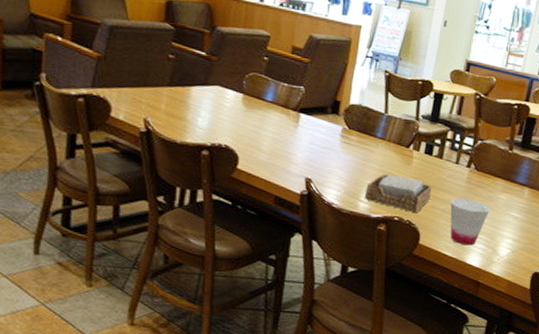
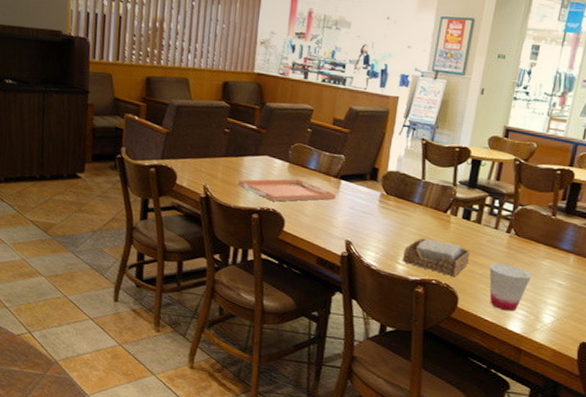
serving tray: none [185,111,295,137] -> present [238,178,336,202]

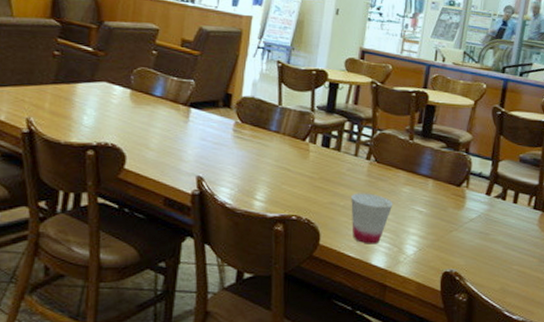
serving tray: present [238,178,336,202] -> none [69,108,185,135]
napkin holder: present [403,238,470,277] -> none [260,169,331,211]

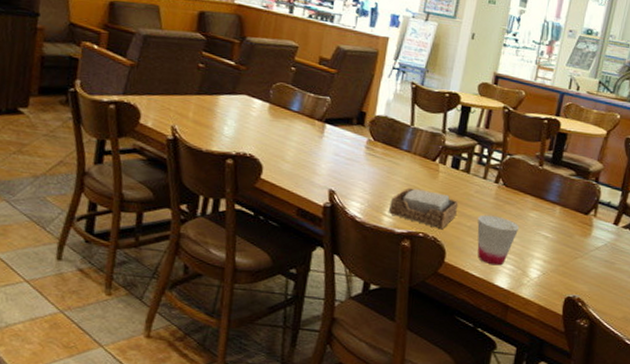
napkin holder: none [260,169,331,211] -> present [389,187,459,230]

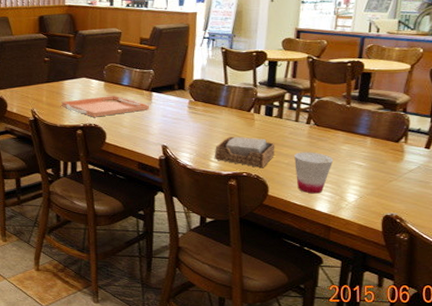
serving tray: none [211,120,320,146] -> present [61,96,149,117]

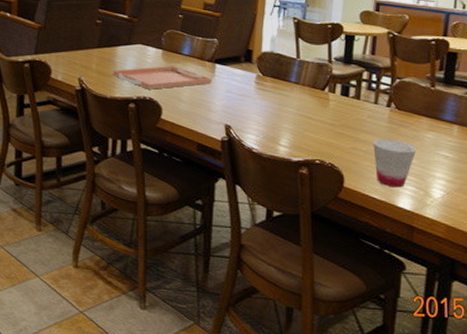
napkin holder: present [215,136,275,169] -> none [284,118,352,156]

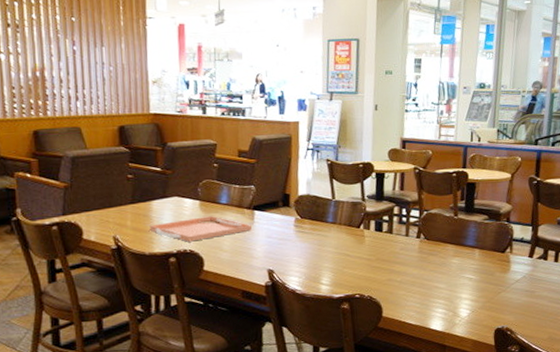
cup: present [373,138,417,188] -> none [406,267,445,312]

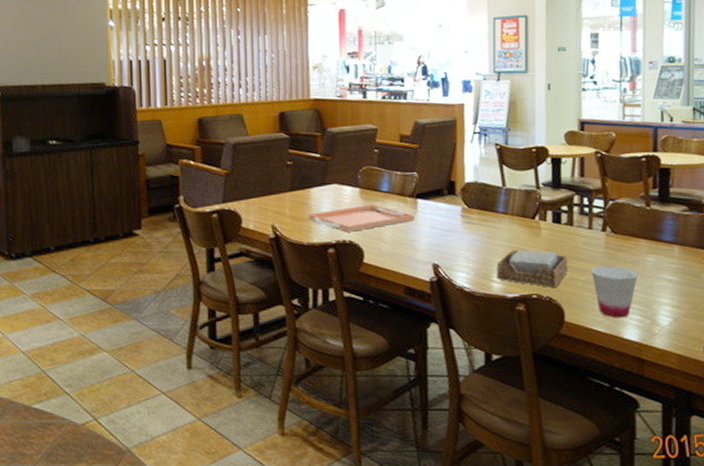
napkin holder: none [325,255,387,288] -> present [496,249,569,288]
cup: none [406,267,445,312] -> present [591,265,639,318]

